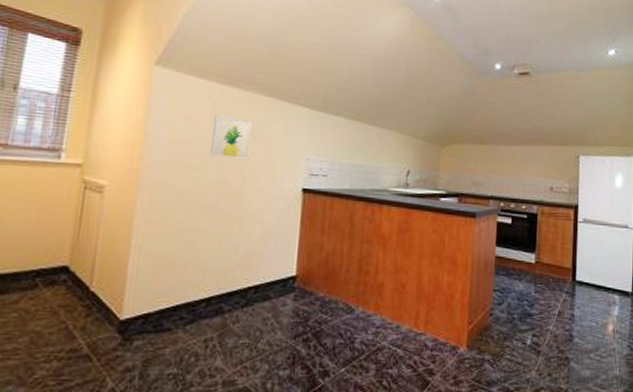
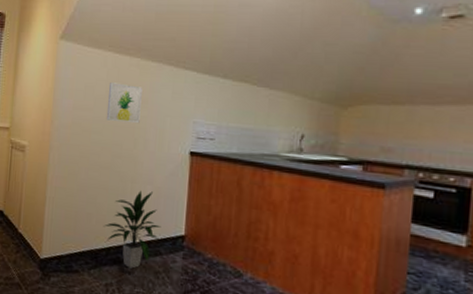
indoor plant: none [203,231,271,318] -> present [103,190,161,269]

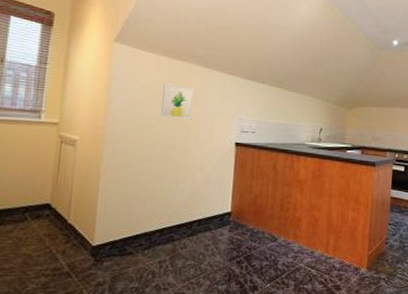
indoor plant: present [103,190,161,269] -> none [157,177,211,245]

